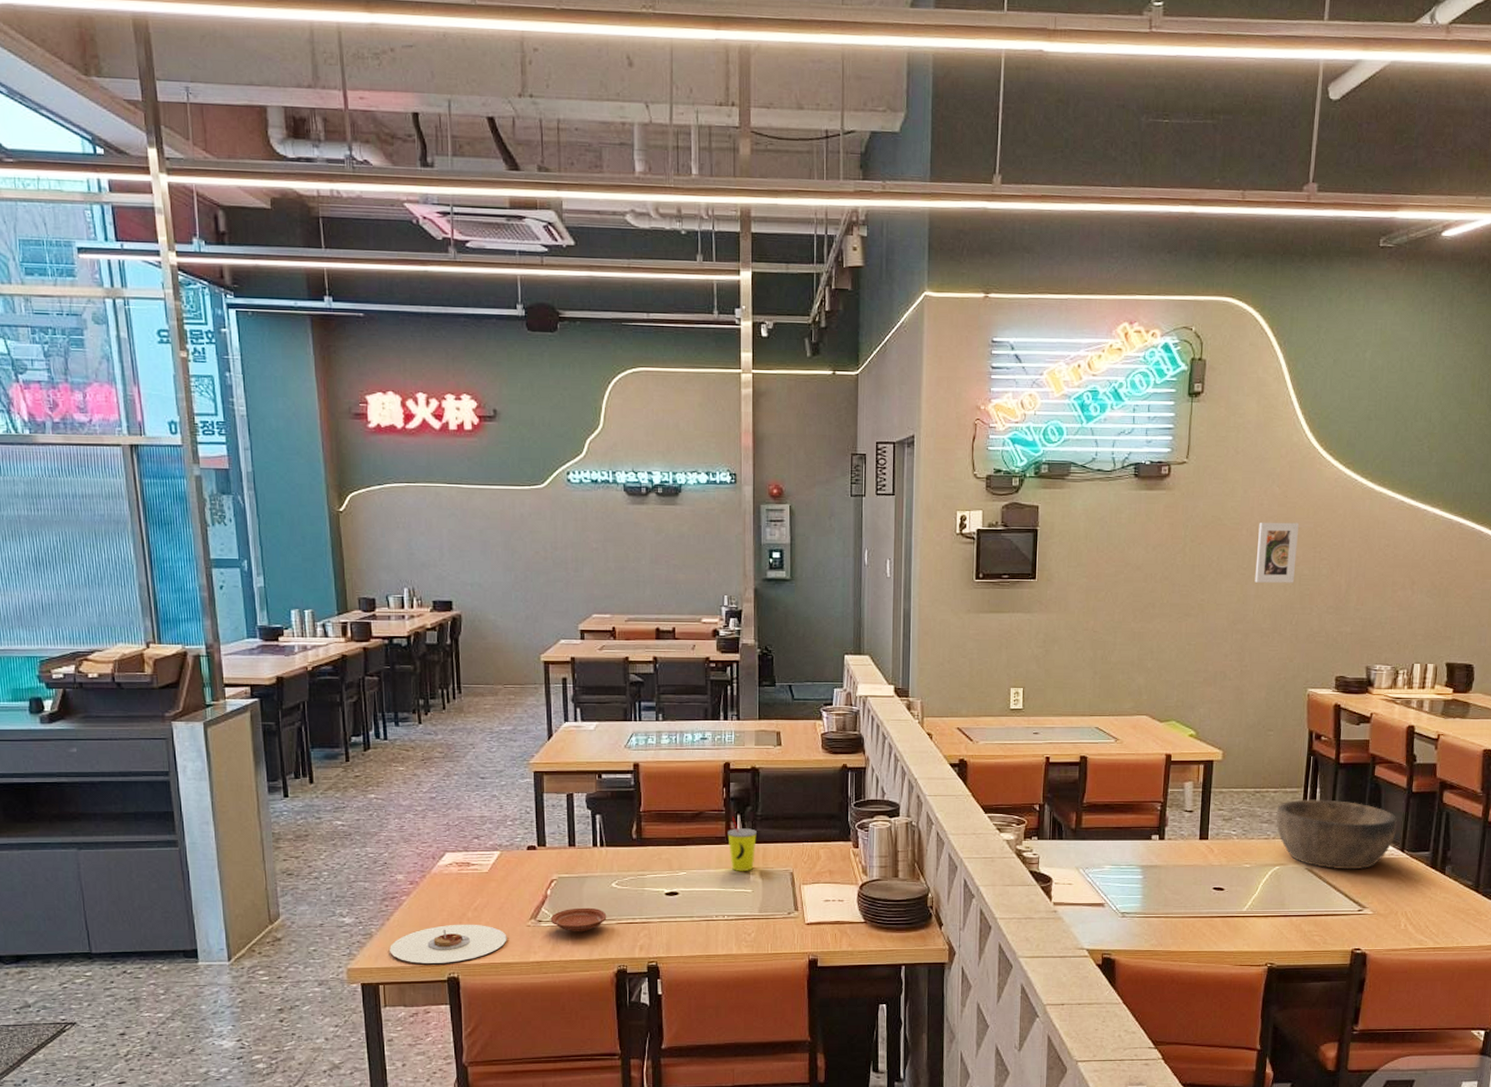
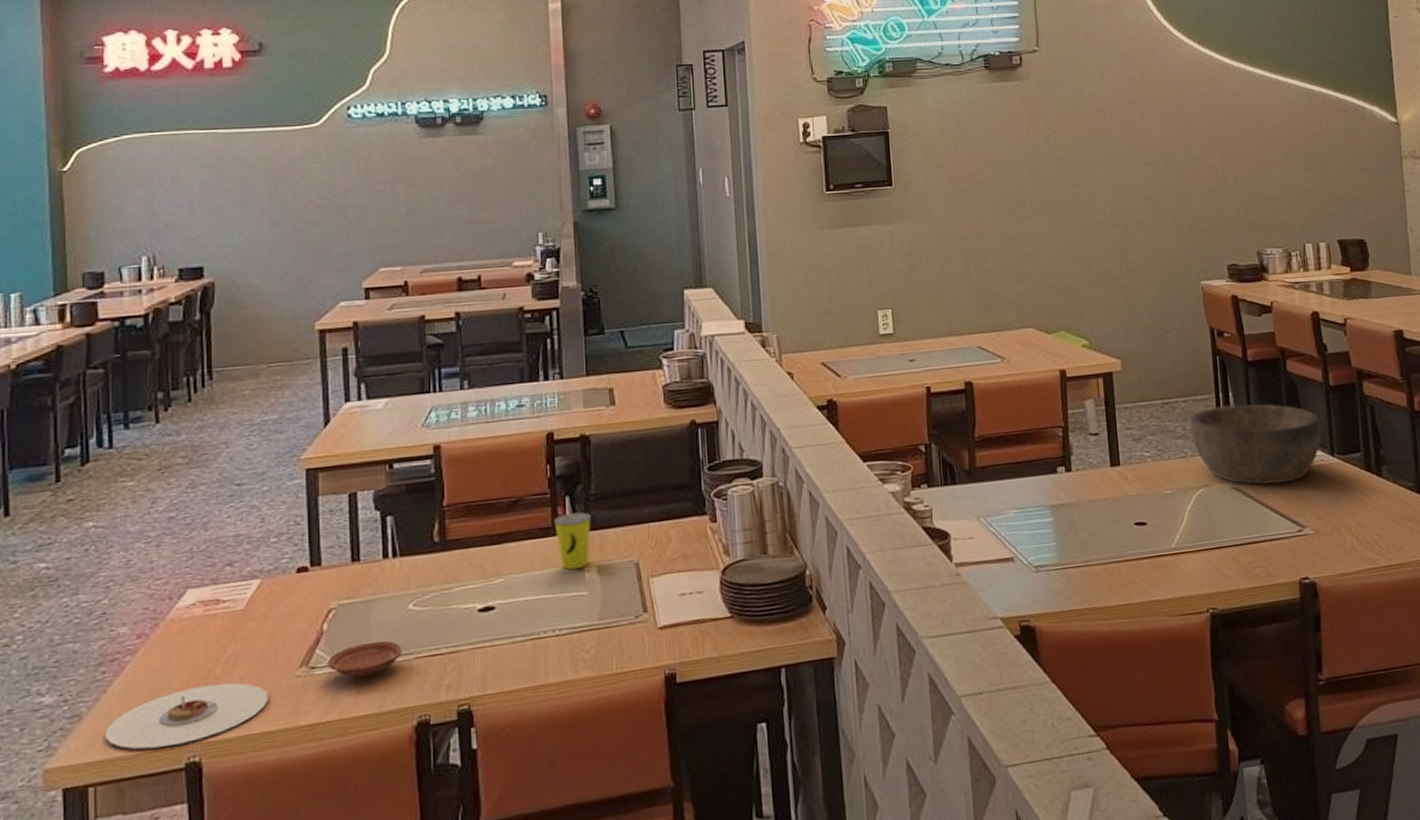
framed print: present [1255,522,1299,583] -> none [1121,104,1167,171]

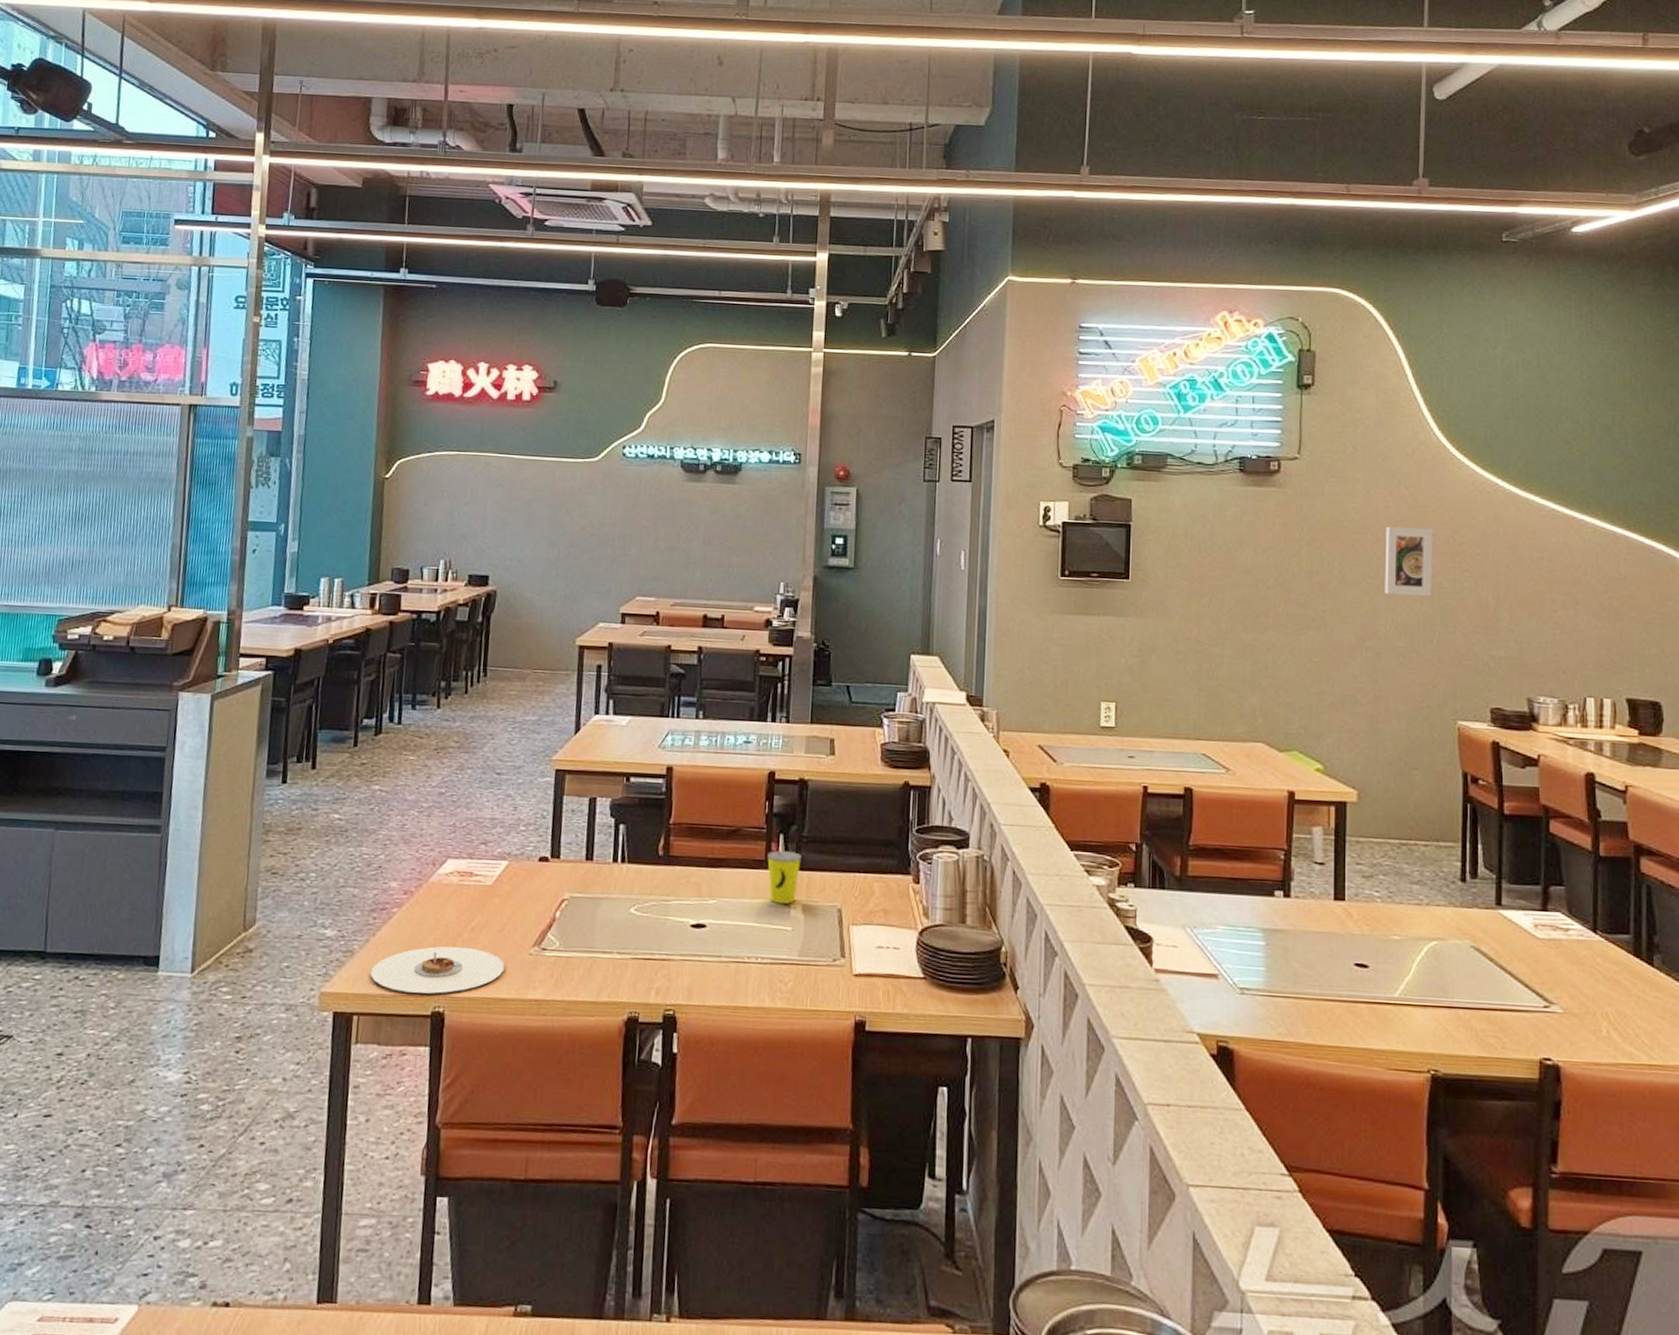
plate: present [327,640,403,678] -> none [556,935,621,967]
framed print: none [1121,104,1167,171] -> present [1385,526,1433,597]
bowl: present [1190,403,1322,486] -> none [1429,857,1585,953]

